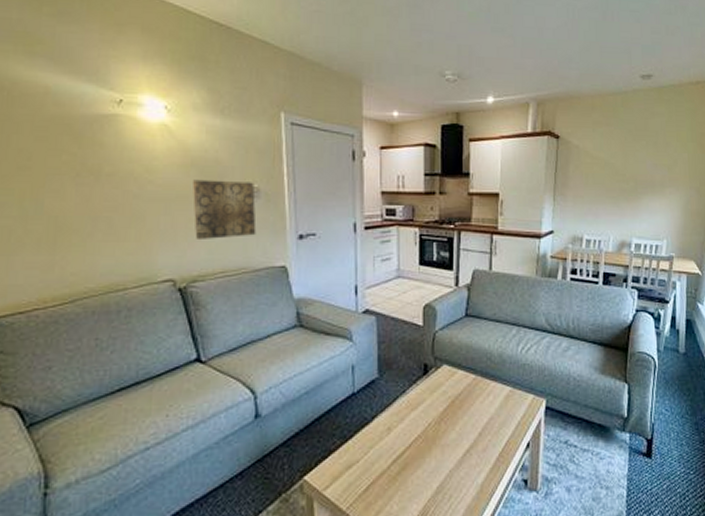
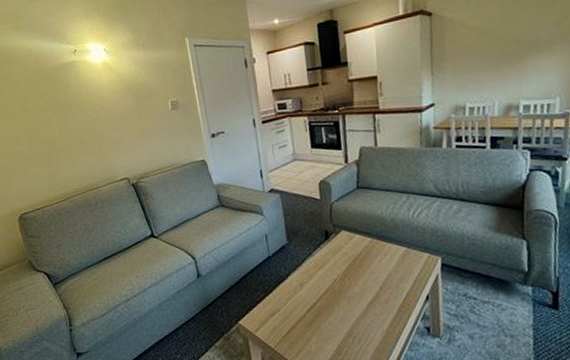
wall art: present [193,179,257,239] -> none [131,97,180,146]

